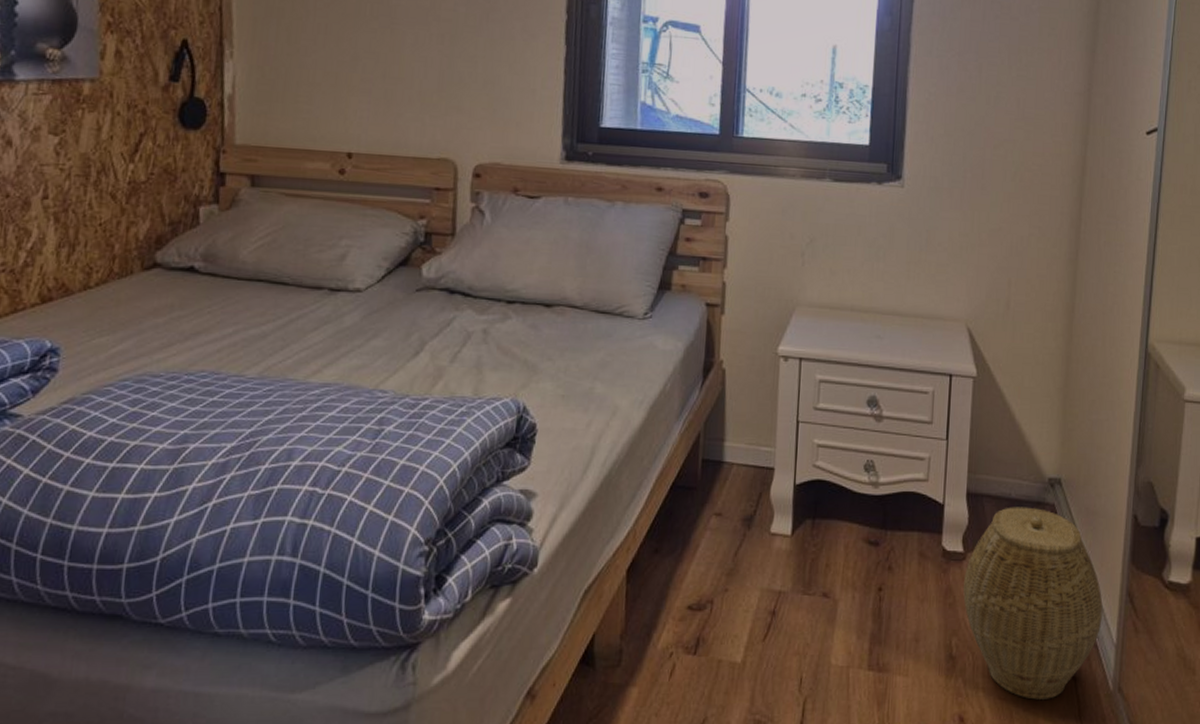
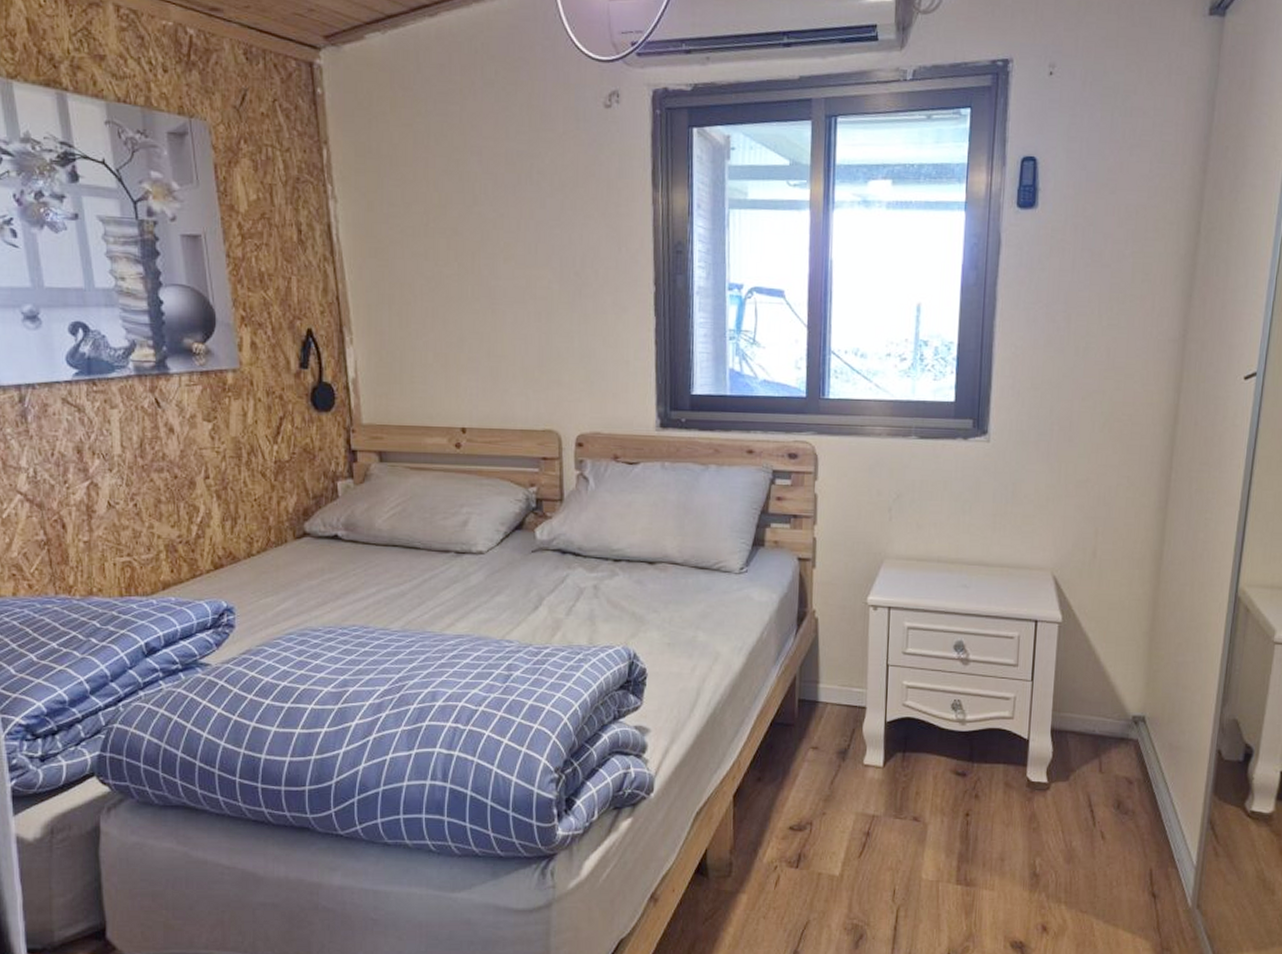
woven basket: present [963,507,1103,700] -> none [1047,742,1184,913]

